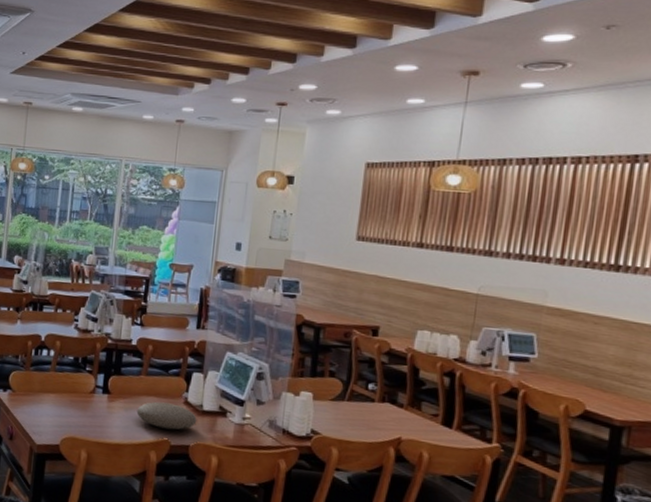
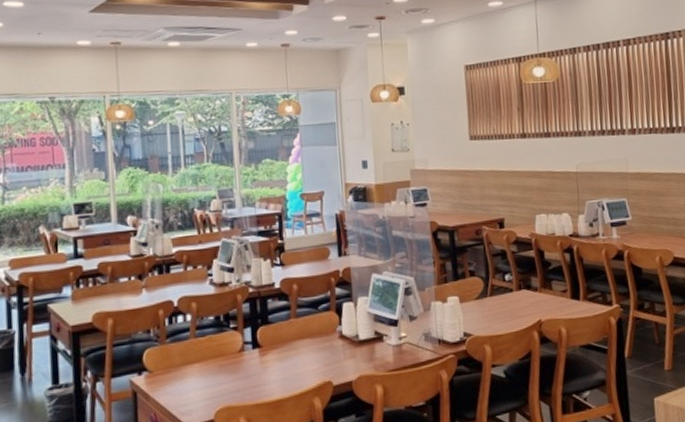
plate: present [136,401,197,430] -> none [292,341,355,371]

